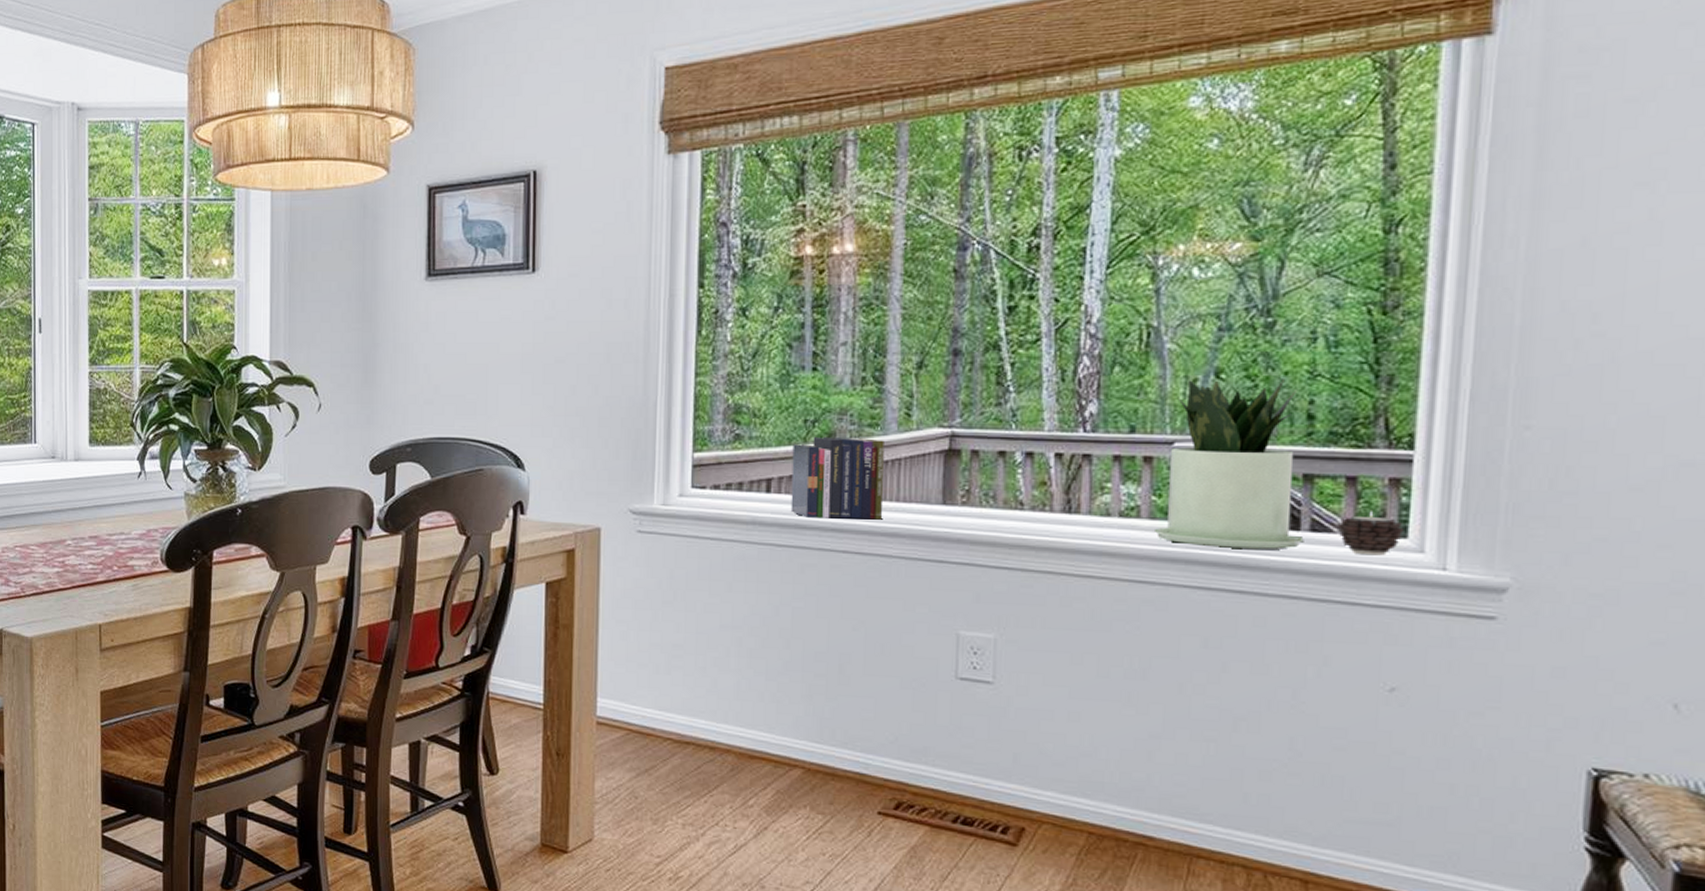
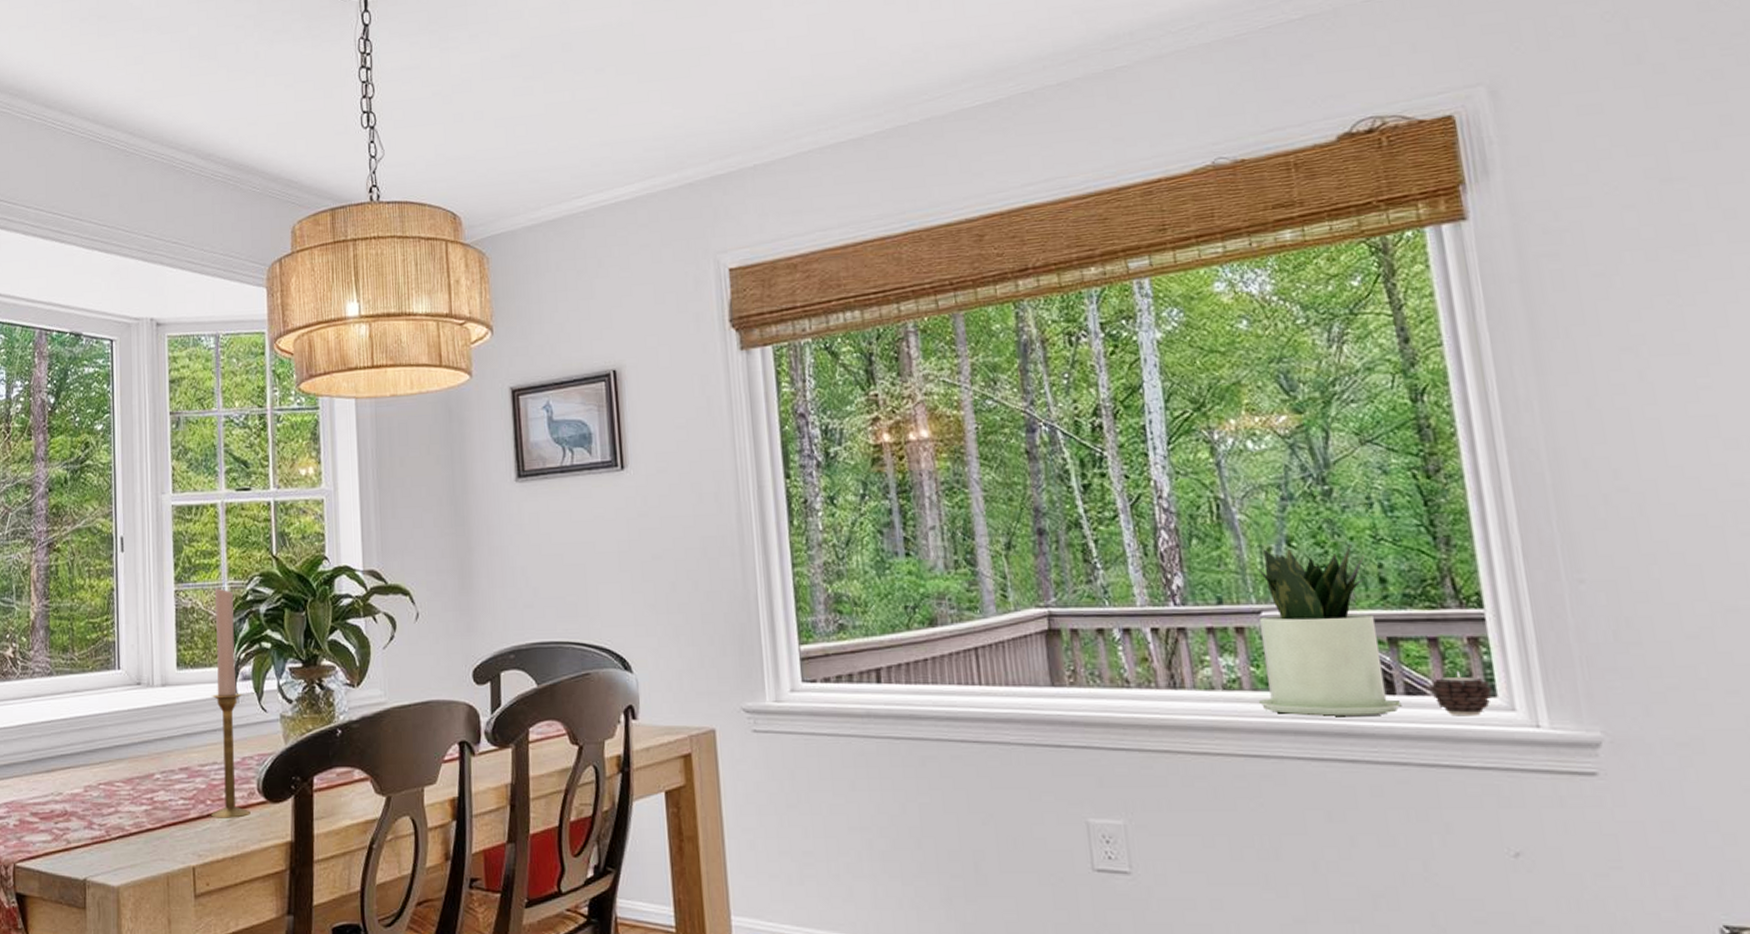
candlestick: none [117,371,154,584] -> present [211,587,251,818]
books: present [790,436,884,520] -> none [896,622,995,707]

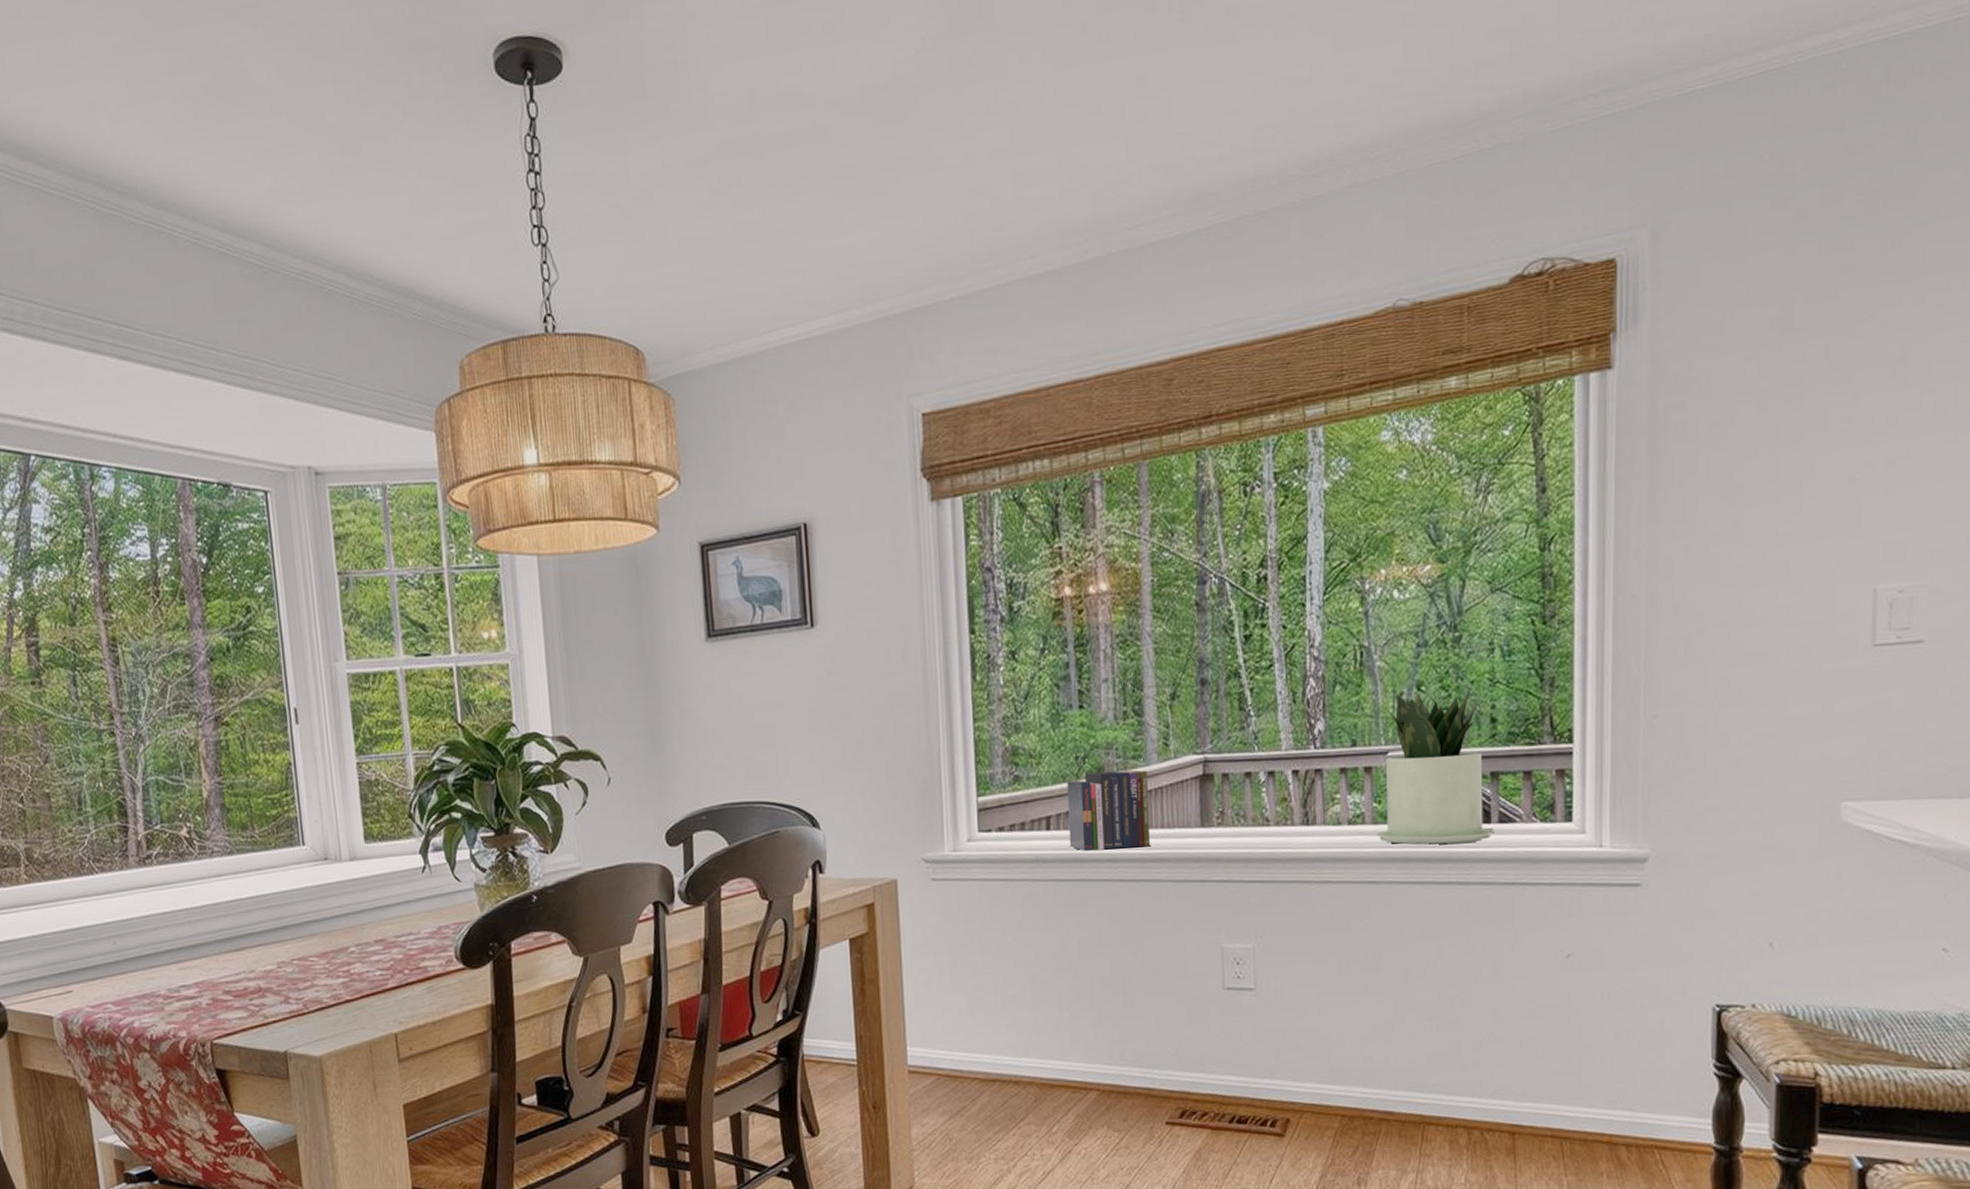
candlestick: present [211,587,251,818] -> none [398,757,450,987]
books: none [896,622,995,707] -> present [1067,769,1151,851]
candle: present [1430,671,1492,716] -> none [1520,800,1569,840]

